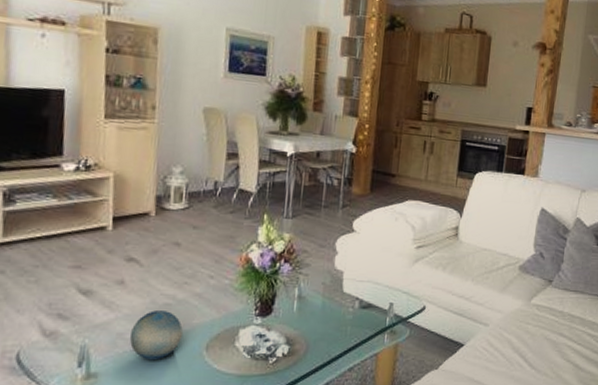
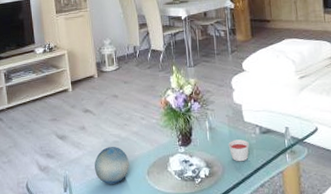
candle: none [318,313,344,340] -> present [228,139,249,162]

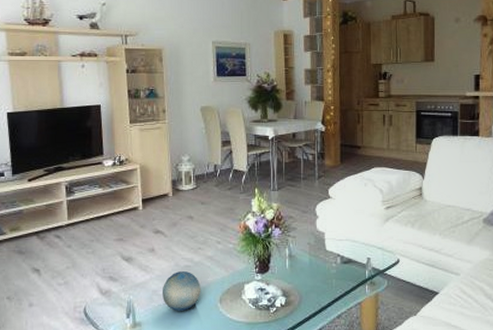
candle: present [228,139,249,162] -> none [307,269,329,292]

